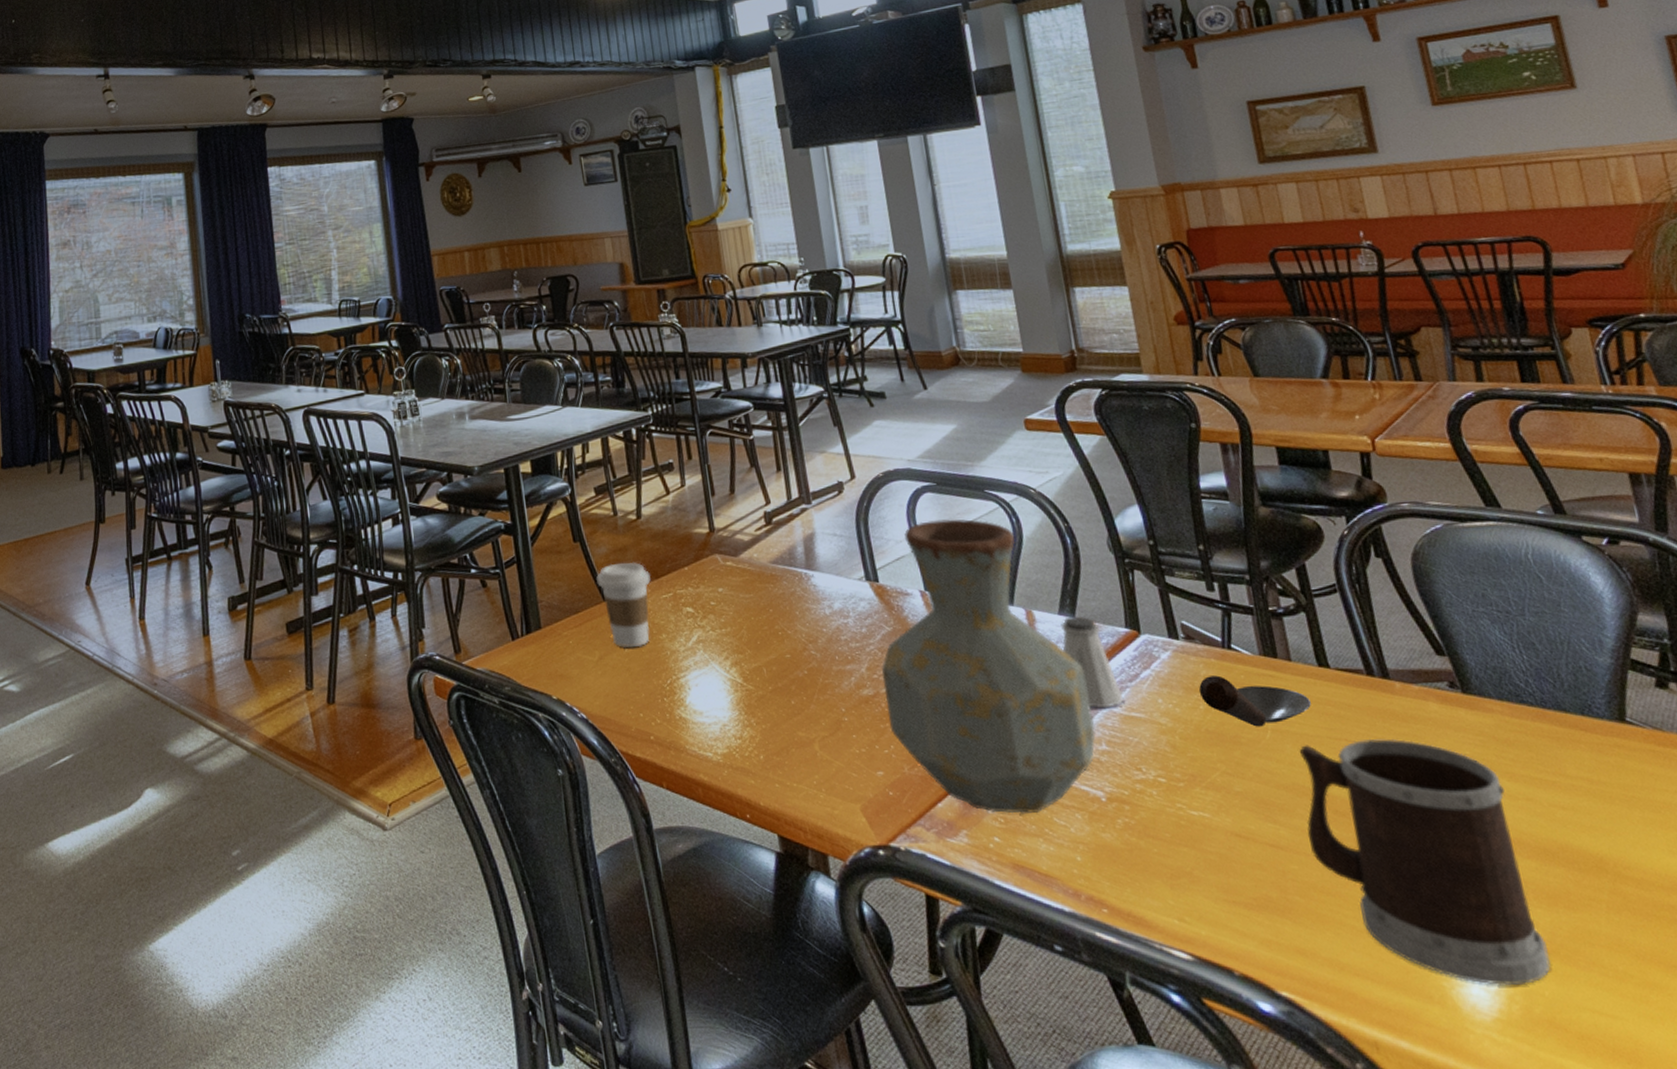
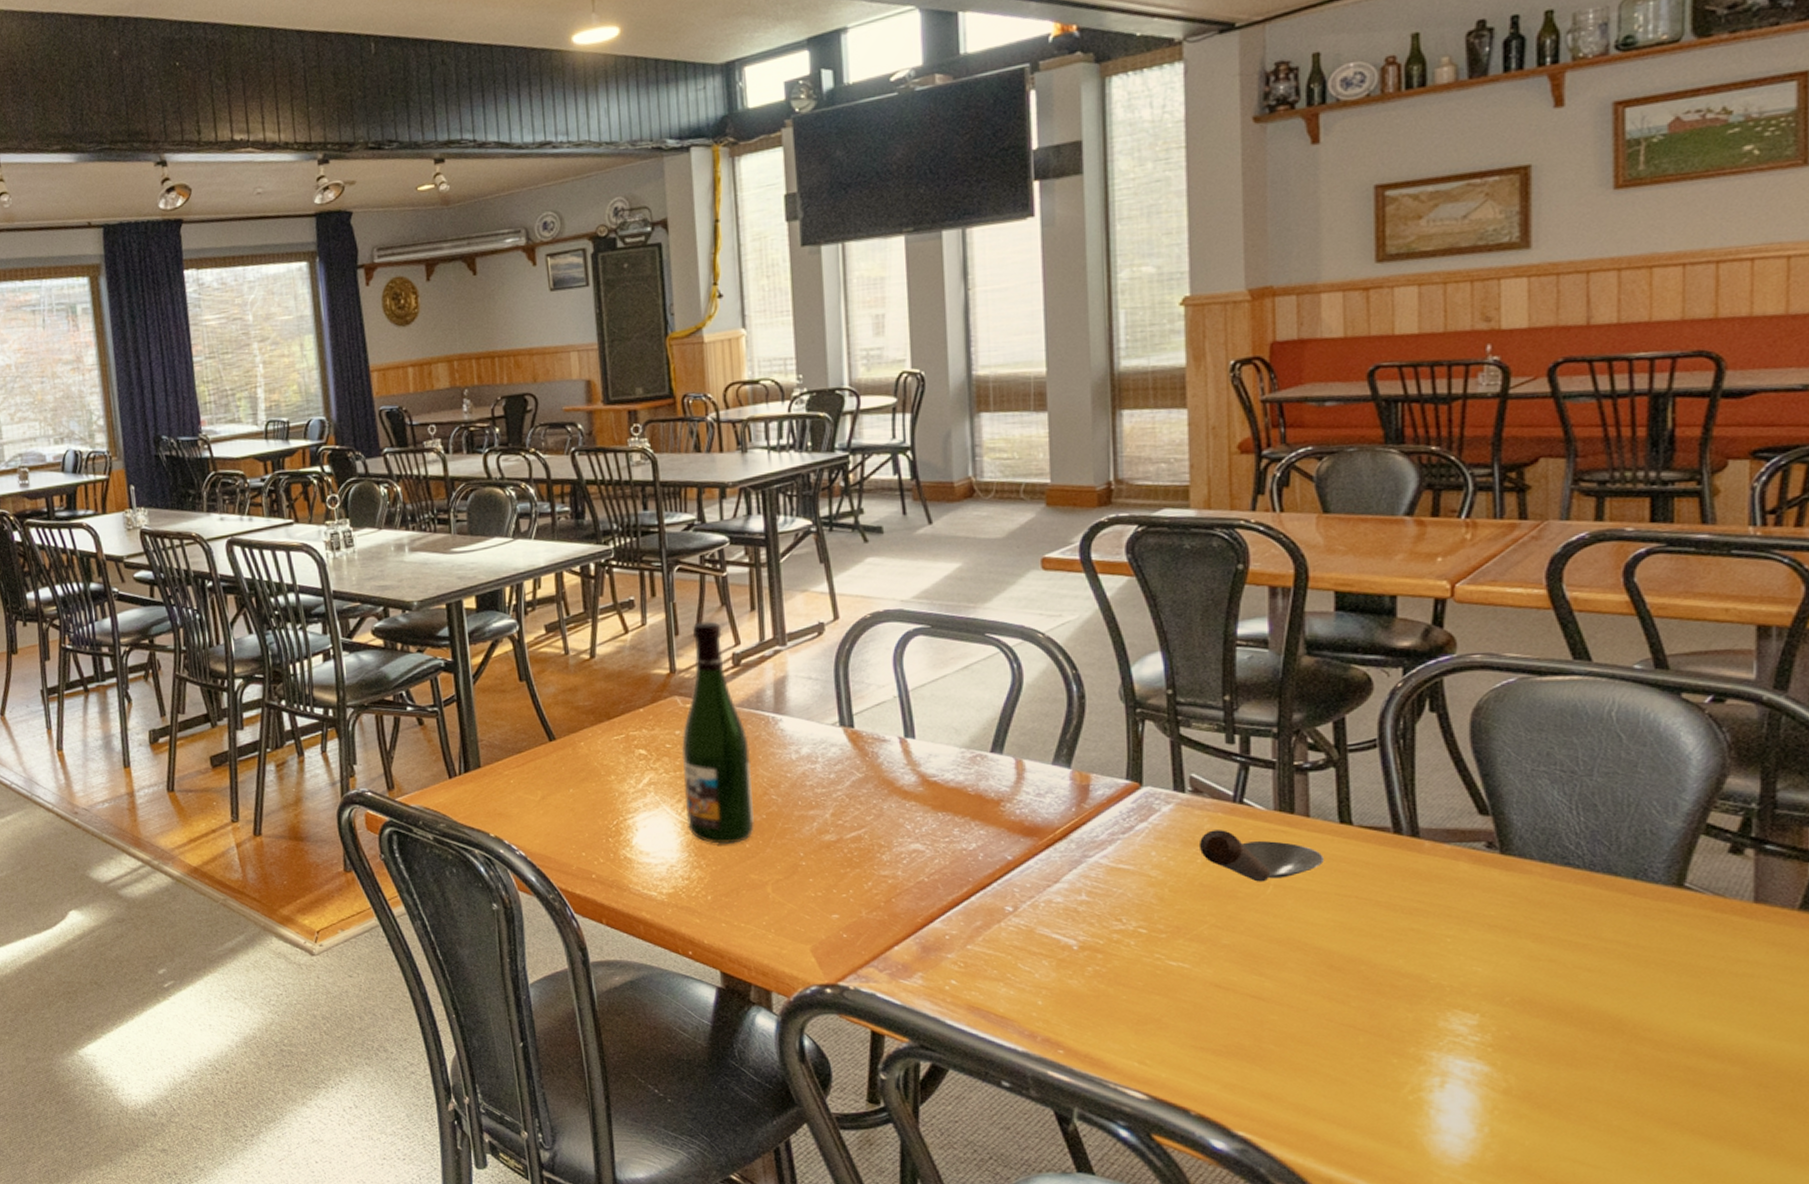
coffee cup: present [596,561,651,648] -> none [542,702,602,788]
beer bottle: none [725,482,798,701] -> present [681,621,754,844]
vase: present [881,519,1095,814] -> none [847,663,1077,960]
saltshaker: present [1061,616,1124,708] -> none [1053,766,1113,859]
mug: present [1299,738,1551,985] -> none [1294,896,1539,1134]

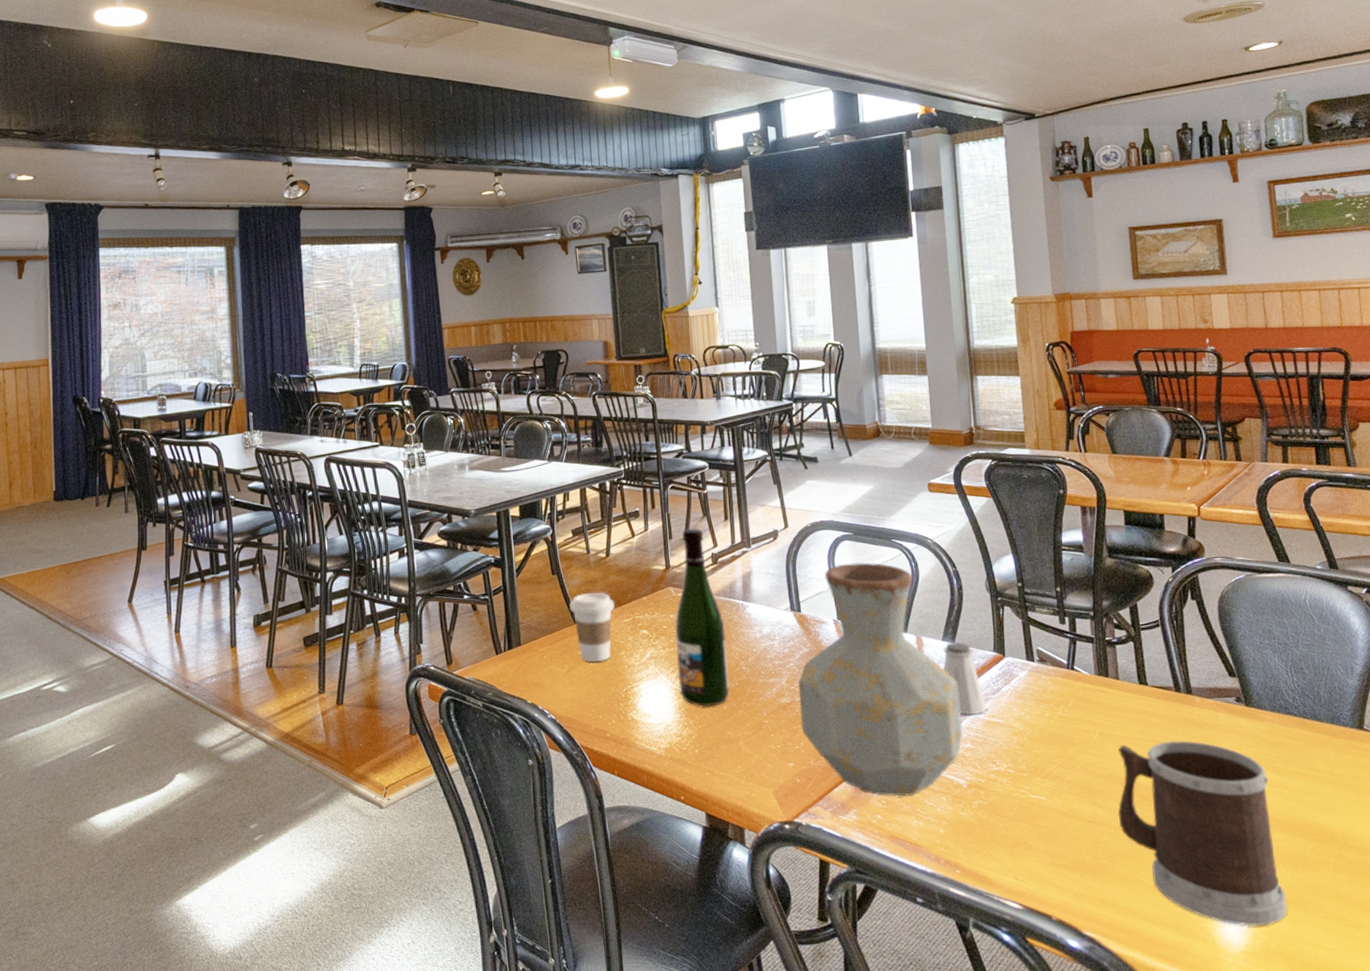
coffee cup: none [542,702,602,788] -> present [569,592,615,662]
vase: none [847,663,1077,960] -> present [798,562,963,797]
saltshaker: none [1053,766,1113,859] -> present [943,642,988,714]
spoon: present [1198,830,1324,882] -> none [1046,690,1131,731]
mug: none [1294,896,1539,1134] -> present [1118,740,1288,926]

